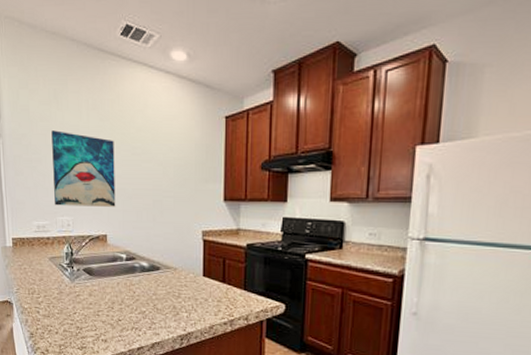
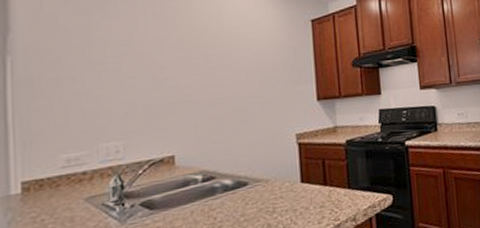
wall art: present [51,130,116,207] -> none [92,42,186,130]

